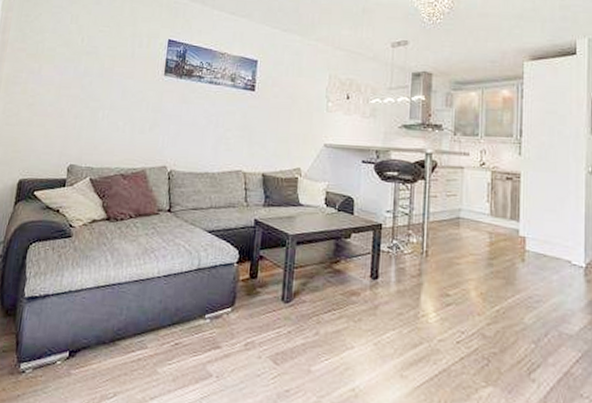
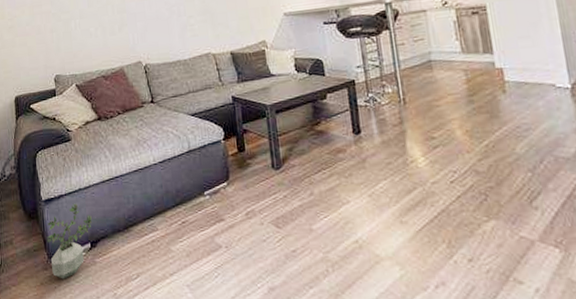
potted plant: none [18,305,78,388] -> present [46,203,93,279]

